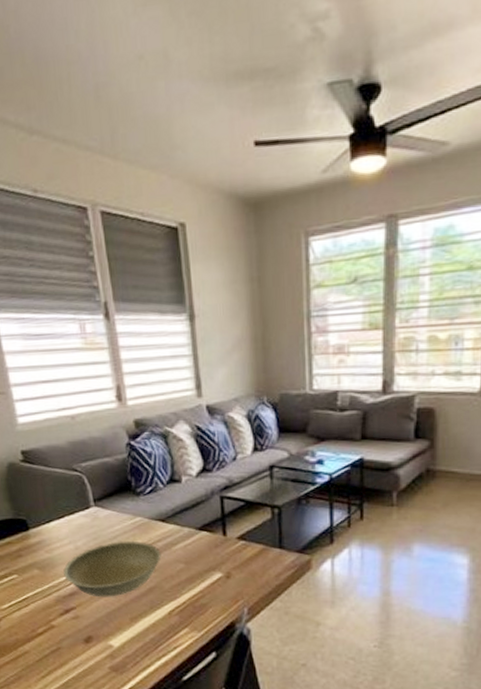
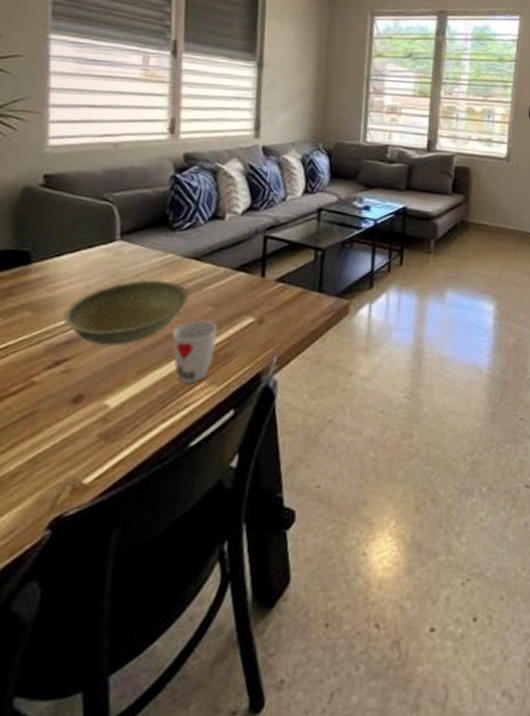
cup: none [153,575,192,629] -> present [172,320,218,383]

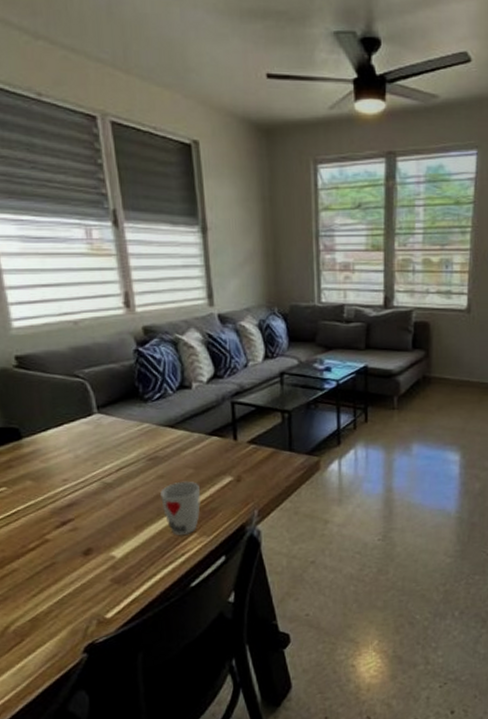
bowl: present [63,279,189,346] -> none [61,447,170,507]

